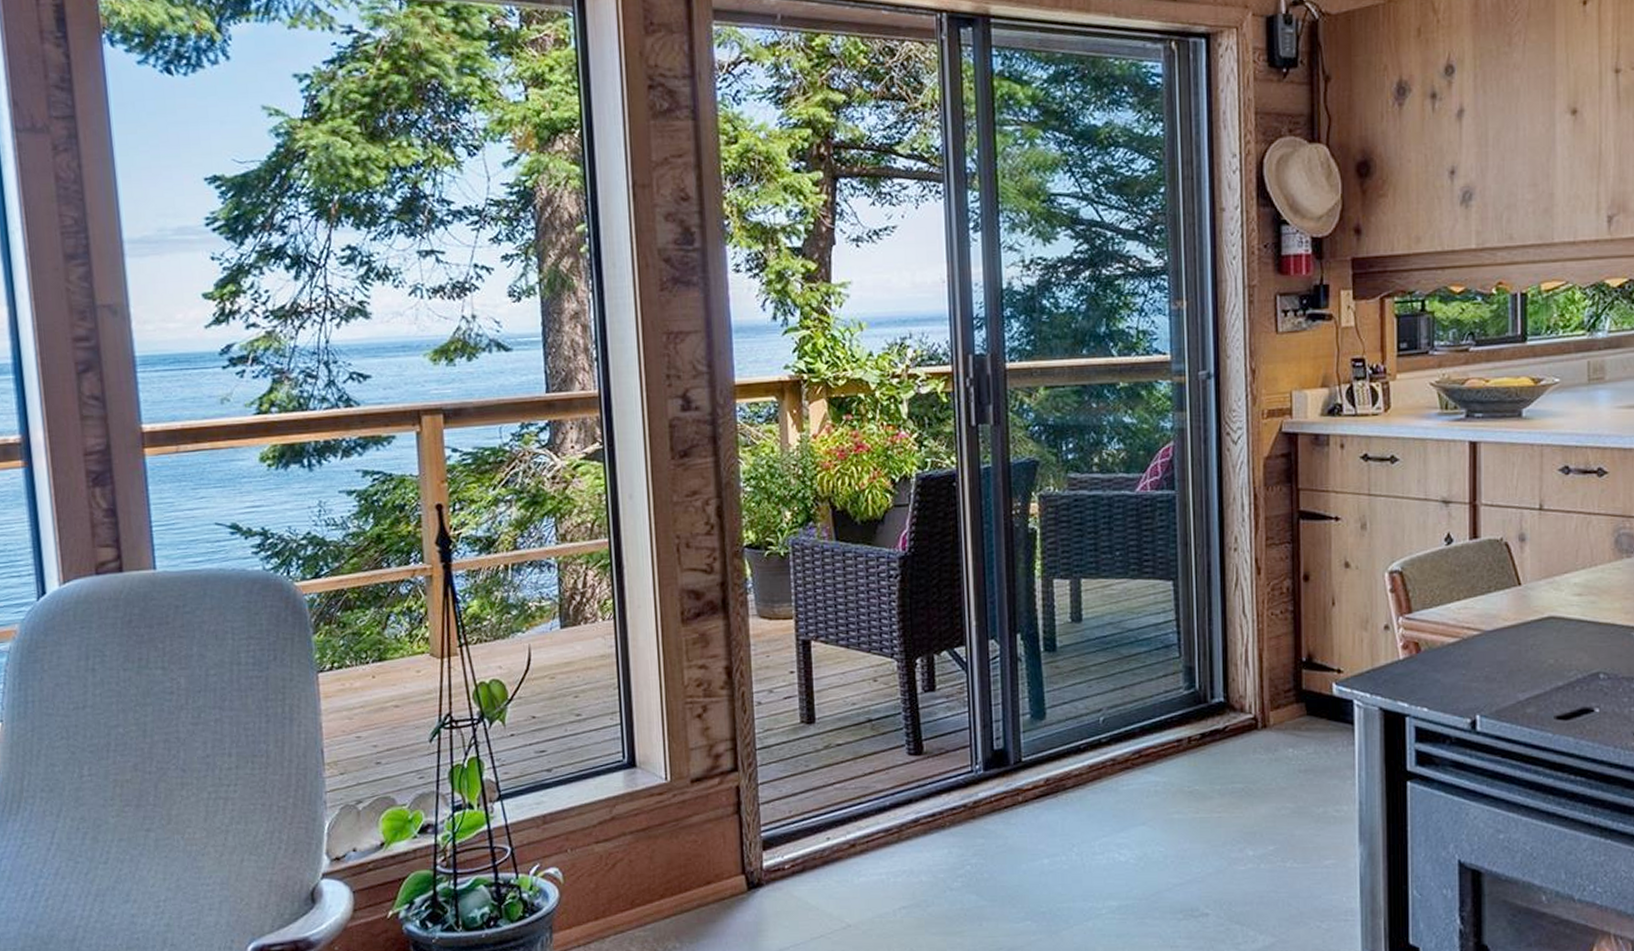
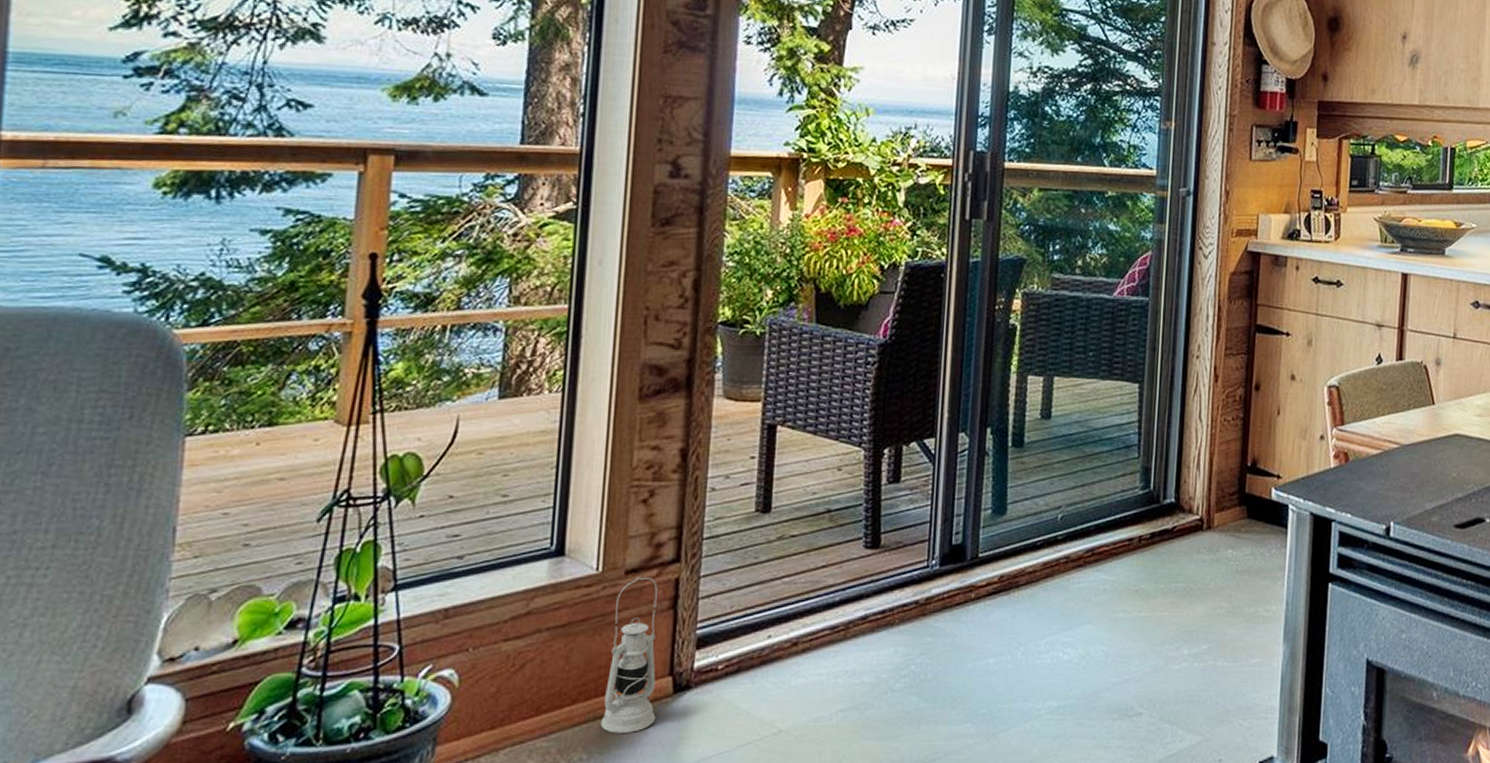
lantern: none [686,785,735,925] -> present [600,577,658,733]

